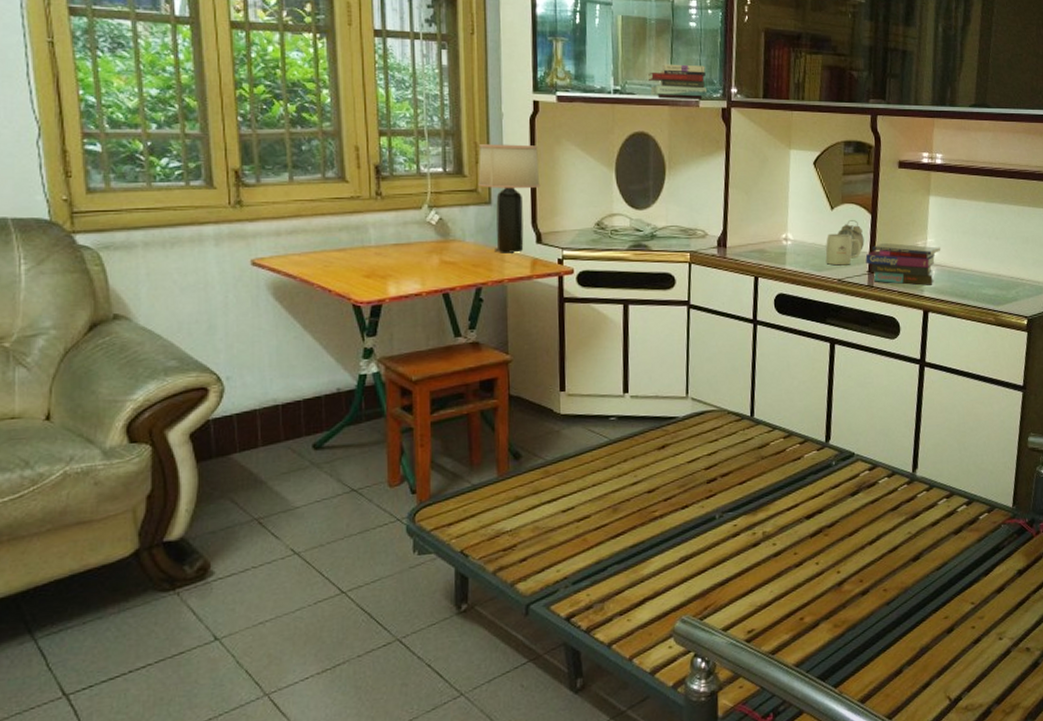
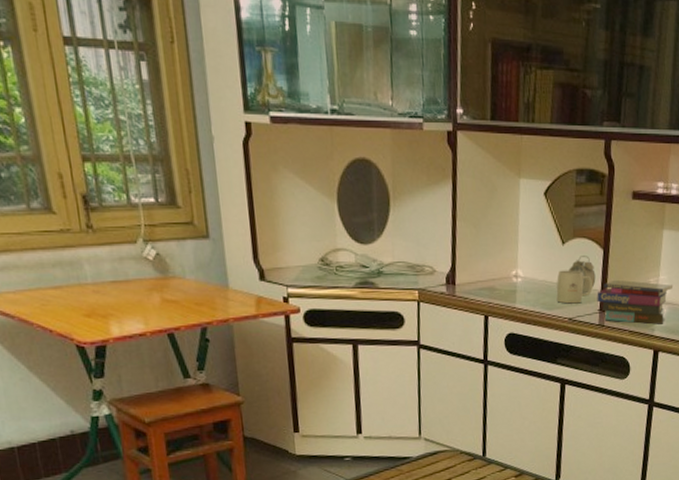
table lamp: present [478,144,541,253] -> none [190,171,260,291]
books: present [646,64,708,101] -> none [365,80,432,122]

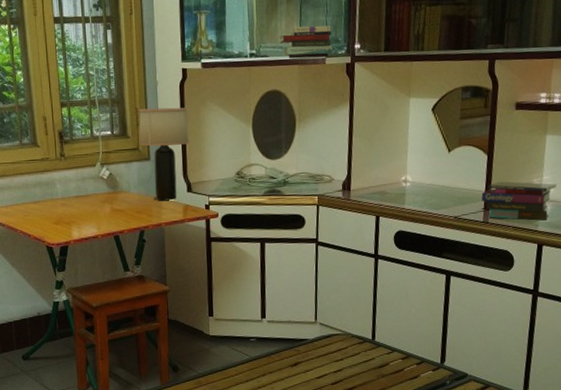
table lamp: none [190,171,260,291] -> present [138,107,190,201]
books: none [365,80,432,122] -> present [278,25,333,59]
mug: present [556,270,593,304] -> none [442,174,477,204]
alarm clock: present [569,256,596,294] -> none [454,161,480,195]

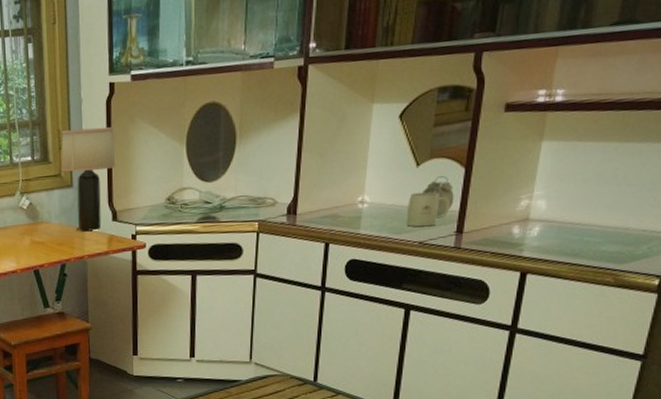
books: present [278,25,333,59] -> none [219,22,284,65]
mug: none [442,174,477,204] -> present [406,191,449,227]
alarm clock: none [454,161,480,195] -> present [423,176,454,216]
books: present [481,181,557,221] -> none [454,198,551,245]

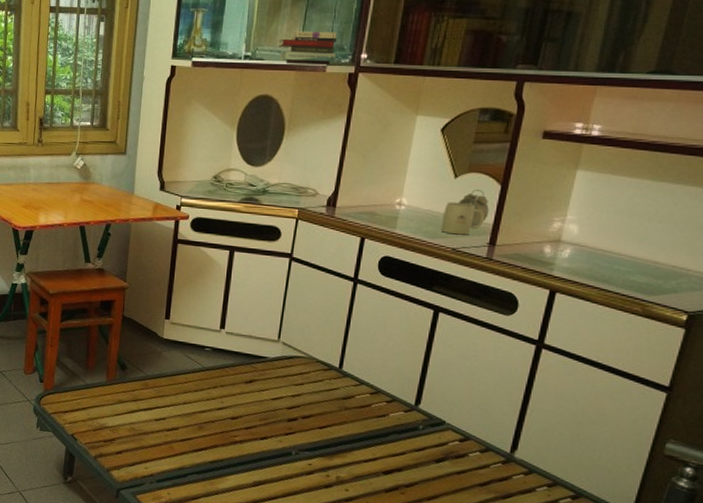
table lamp: present [61,127,116,232] -> none [117,103,171,197]
books: none [219,22,284,65] -> present [276,31,337,66]

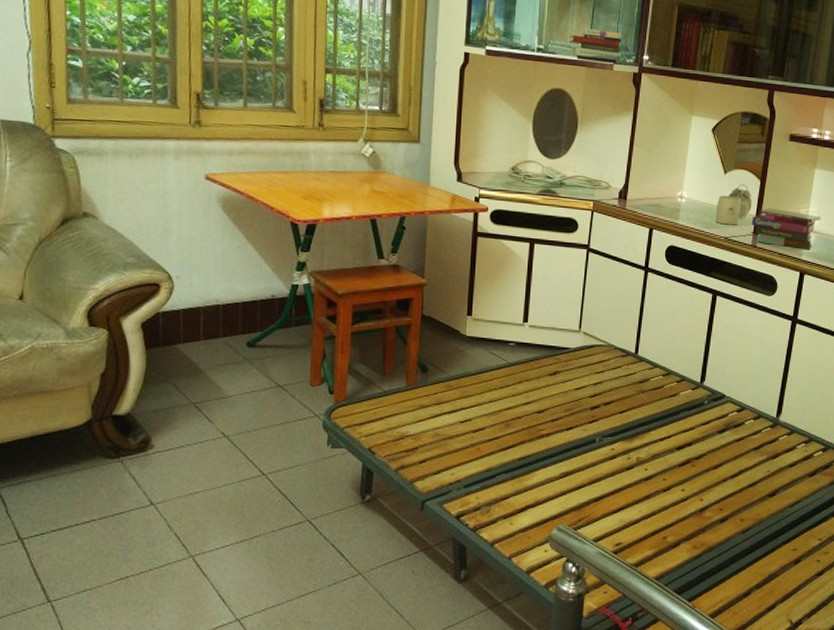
books: none [487,215,583,265] -> present [751,207,822,250]

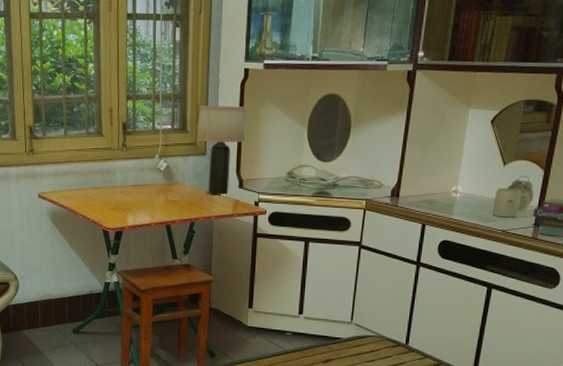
table lamp: none [409,88,465,189] -> present [197,105,245,195]
books: present [567,28,622,64] -> none [341,31,396,65]

